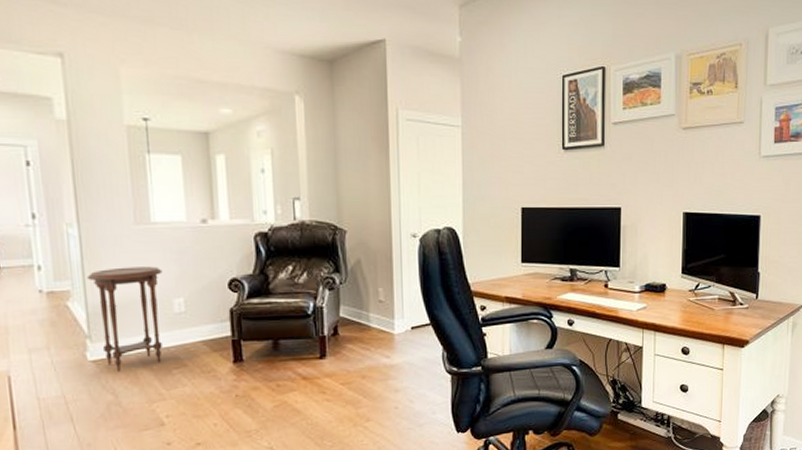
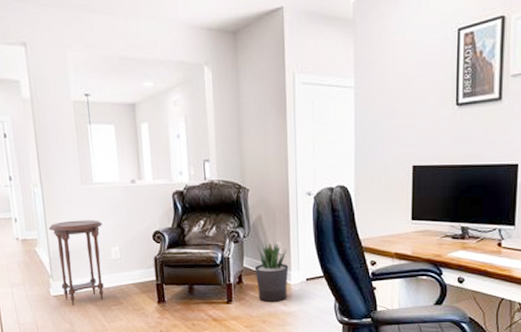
planter: none [352,285,392,355] -> present [254,238,289,302]

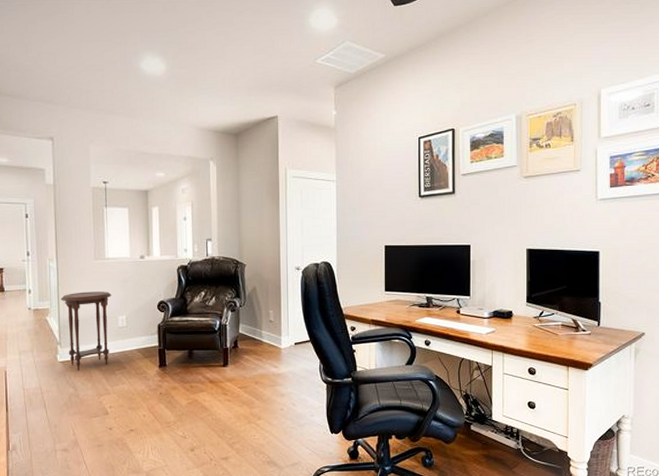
planter: present [254,238,289,302] -> none [249,307,280,365]

